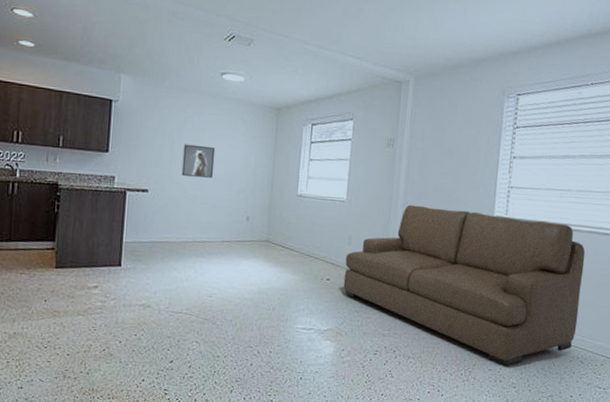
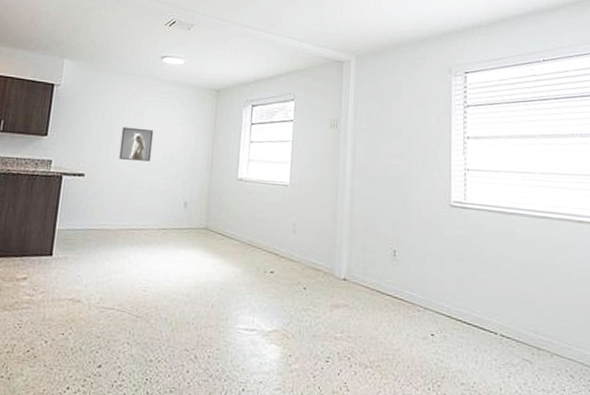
sofa: present [343,205,586,367] -> none [288,189,561,381]

